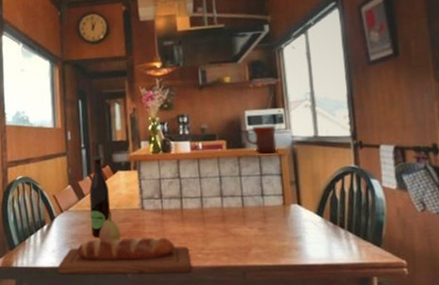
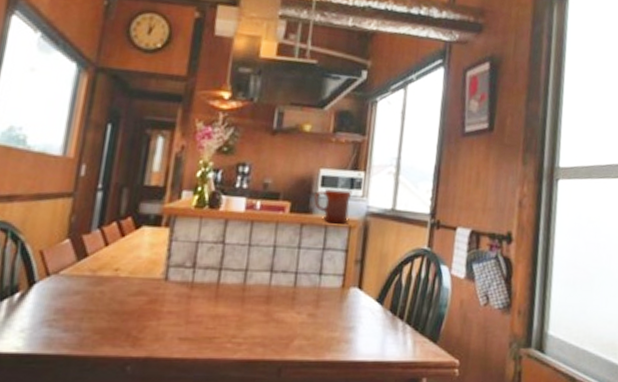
bread loaf: present [57,237,191,275] -> none [22,317,218,368]
bottle: present [89,156,111,238] -> none [86,203,126,315]
fruit: present [99,211,121,241] -> none [95,279,129,321]

